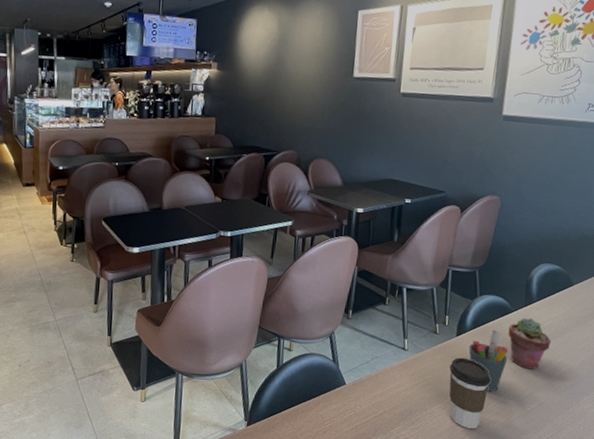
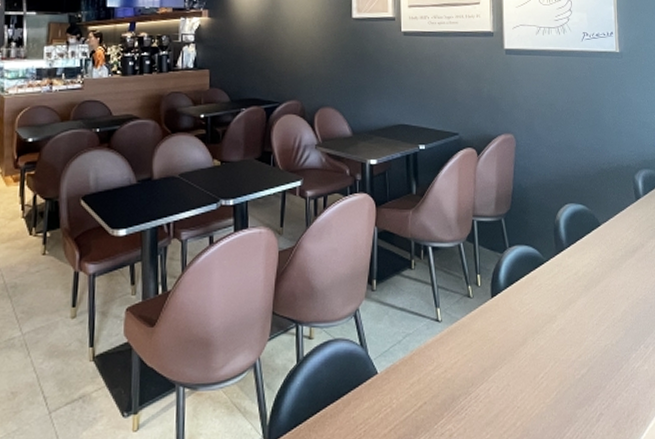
coffee cup: present [449,357,491,429] -> none [489,323,534,411]
pen holder: present [468,330,509,392] -> none [506,285,548,361]
potted succulent: present [508,318,552,369] -> none [544,268,589,328]

